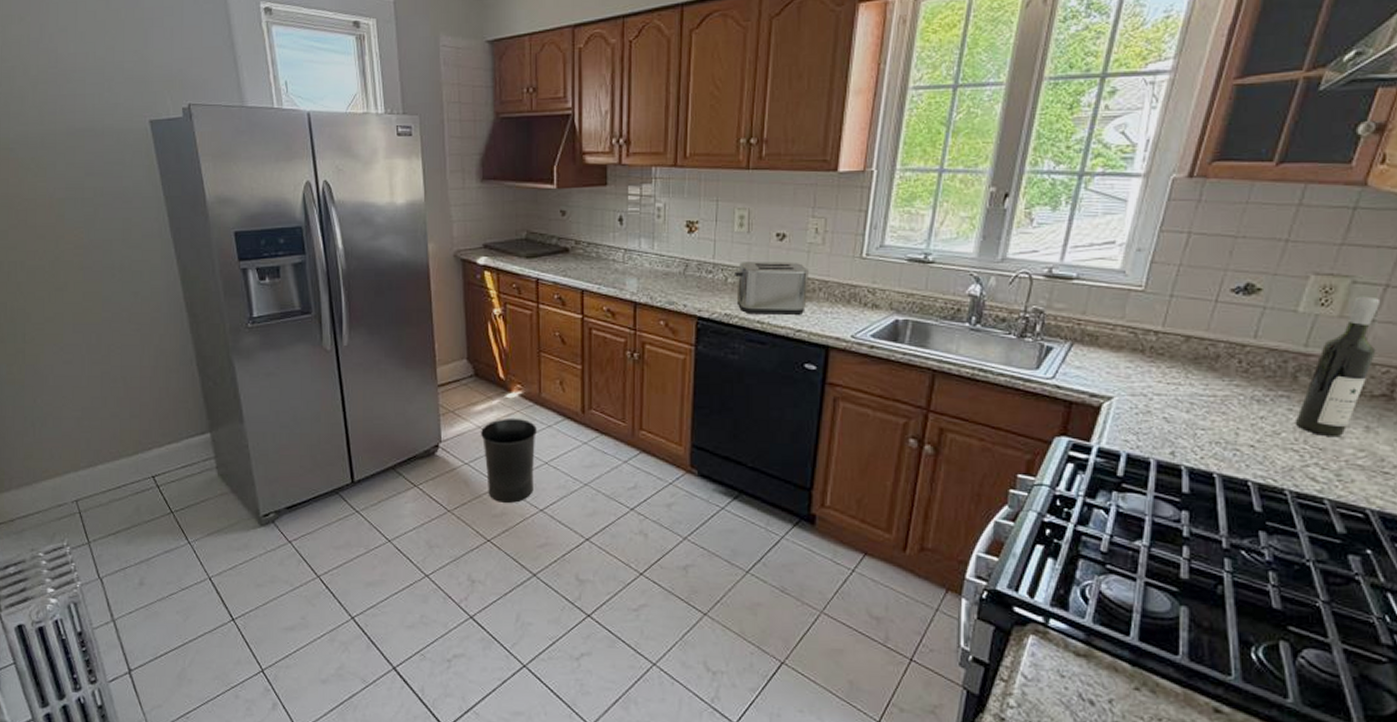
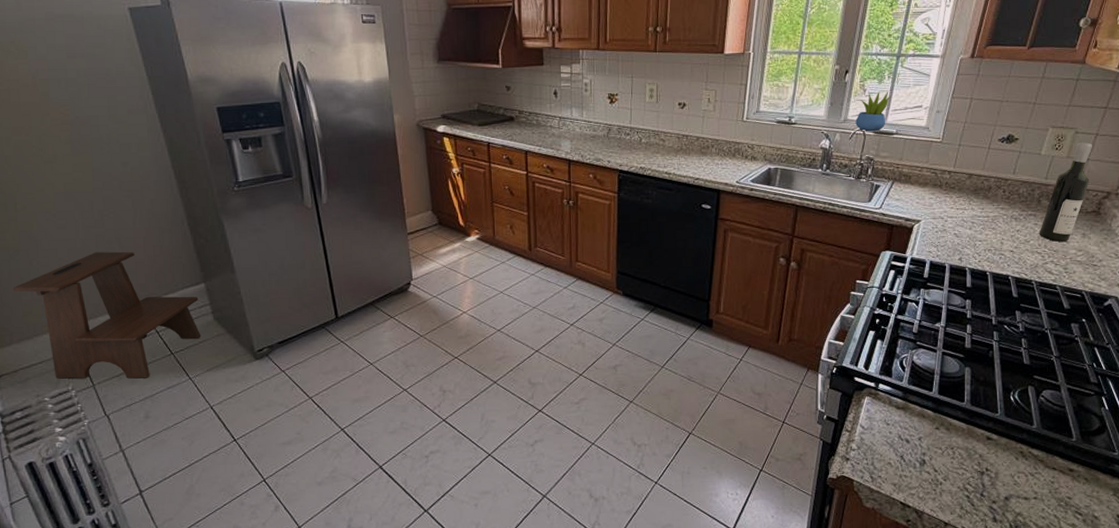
step stool: none [15,391,204,539] -> present [12,251,201,379]
waste bin: present [481,417,537,503] -> none [446,257,493,326]
toaster: present [733,262,809,315] -> none [646,125,704,167]
succulent plant: none [1018,221,1070,275] -> present [855,91,891,132]

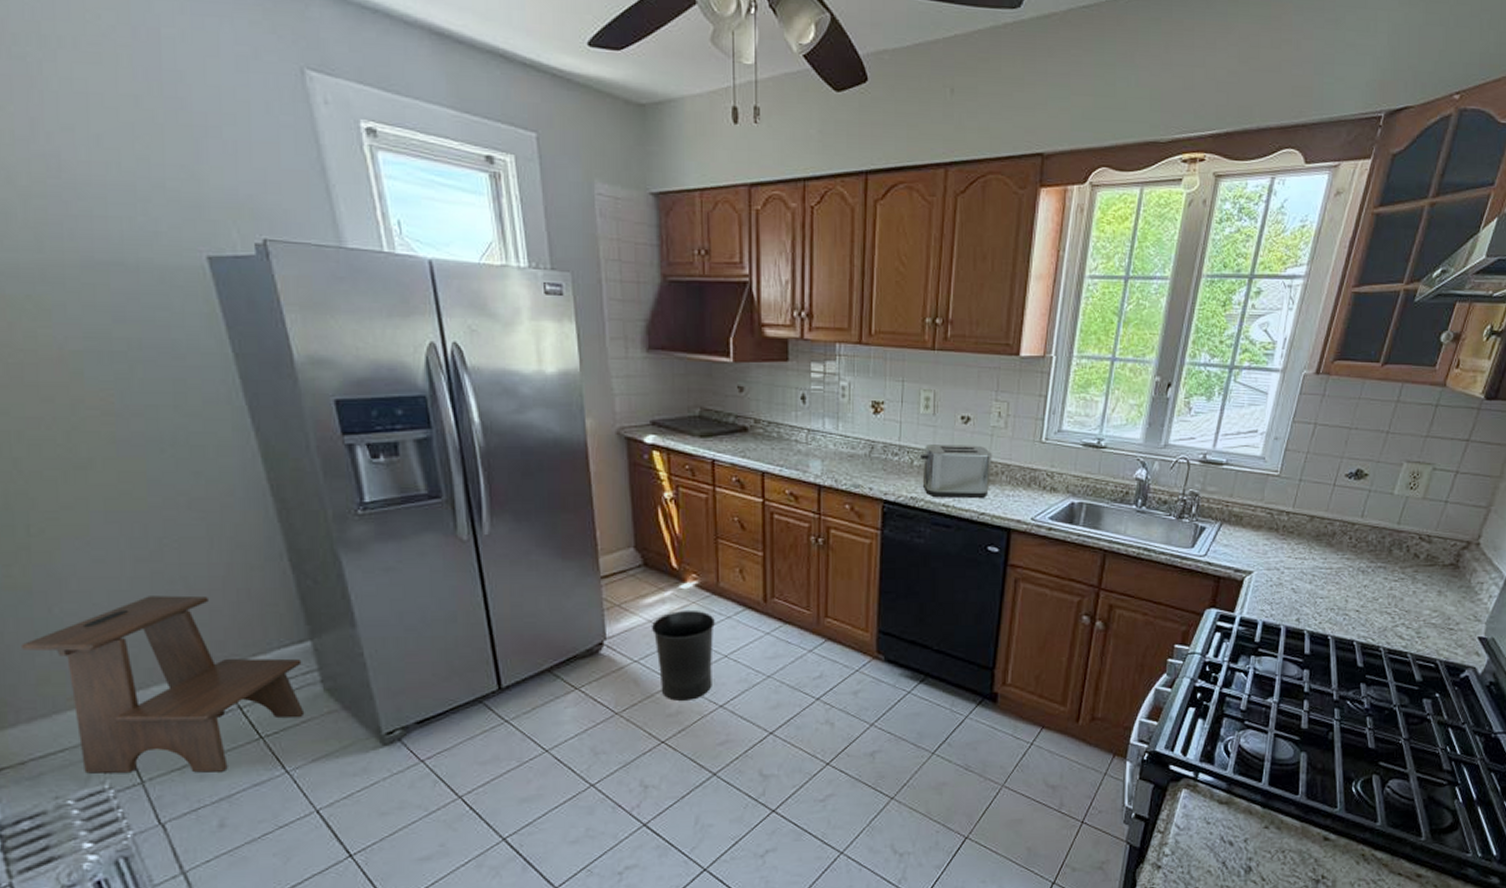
waste bin: none [446,257,493,326] -> present [652,609,715,701]
toaster: none [646,125,704,167] -> present [919,445,992,498]
succulent plant: present [855,91,891,132] -> none [1178,411,1222,461]
bottle: present [1039,142,1093,243] -> none [1389,481,1452,601]

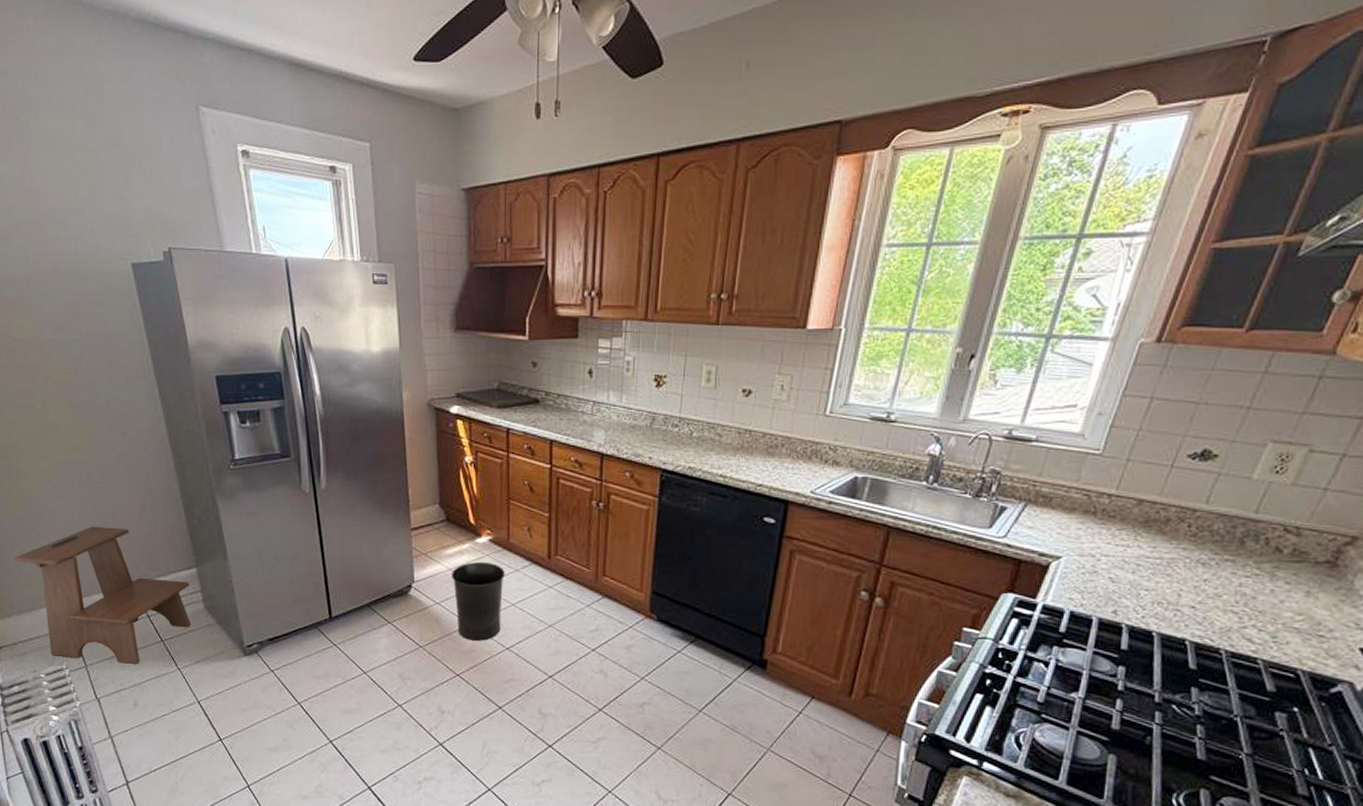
toaster: present [919,445,992,498] -> none [699,417,772,470]

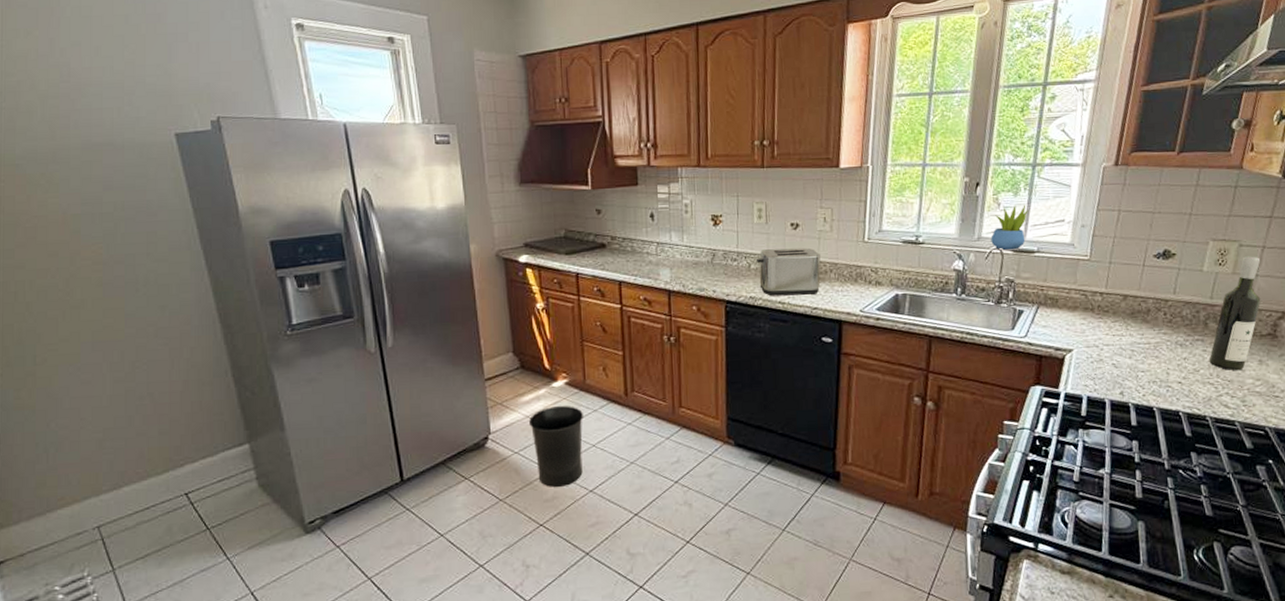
step stool: present [13,526,191,664] -> none [24,409,243,563]
toaster: none [699,417,772,470] -> present [755,248,821,296]
succulent plant: none [979,384,1033,437] -> present [991,204,1029,250]
bottle: none [1237,465,1336,601] -> present [1209,256,1261,371]

